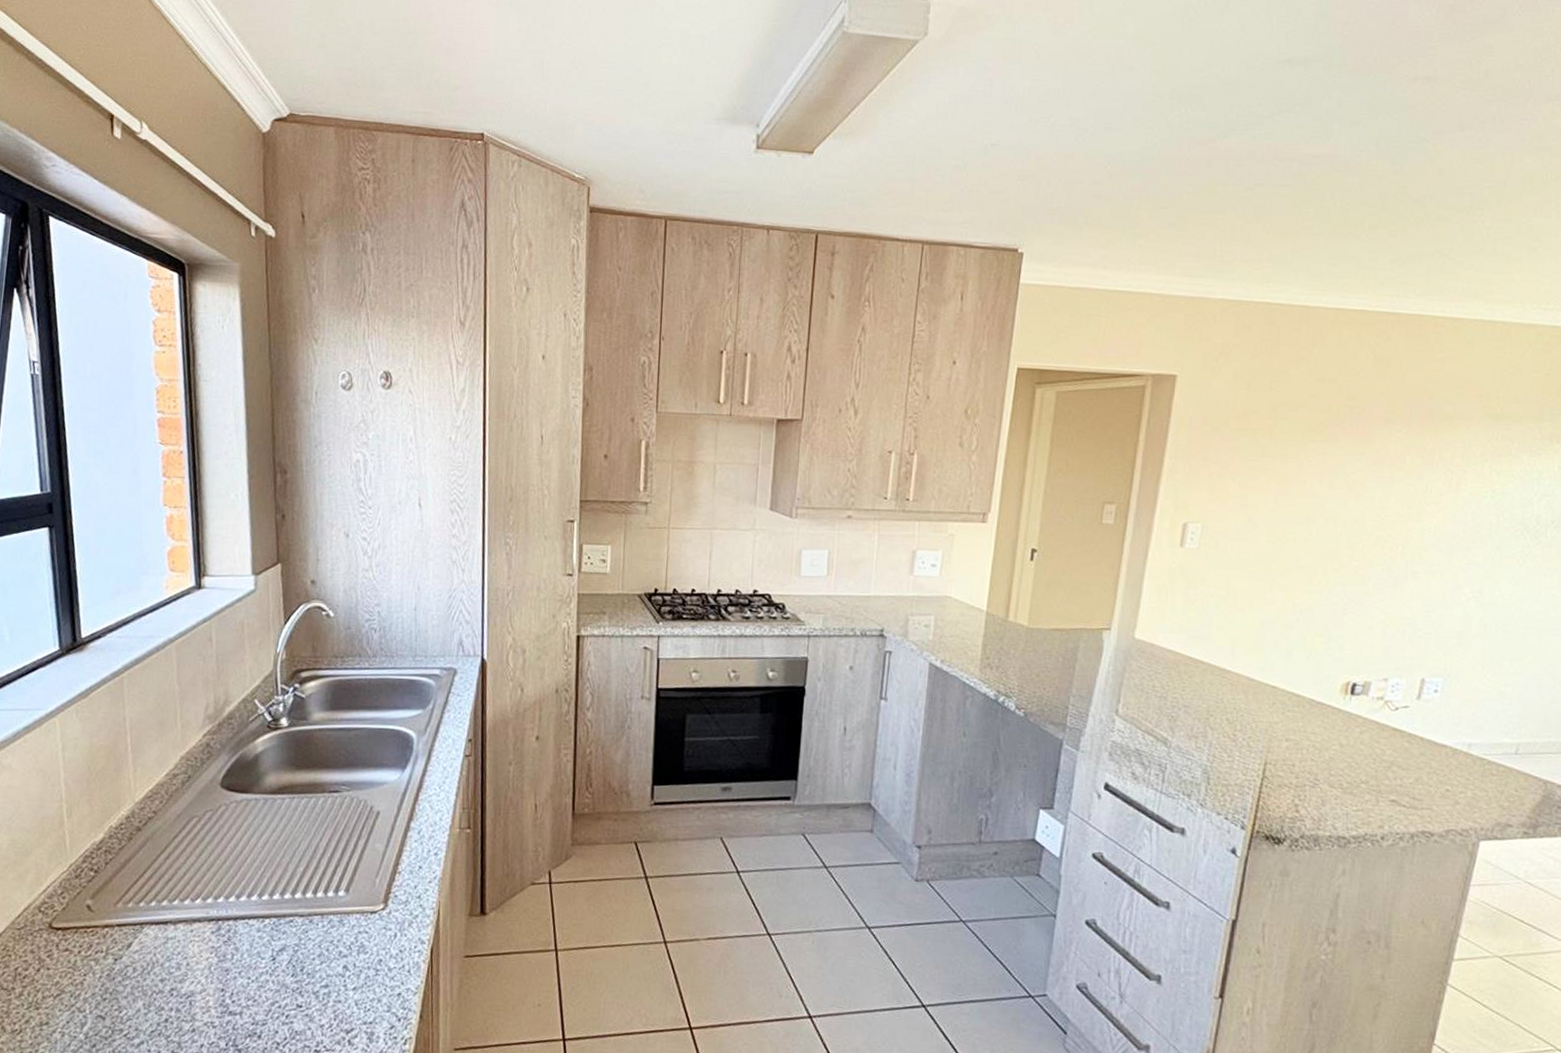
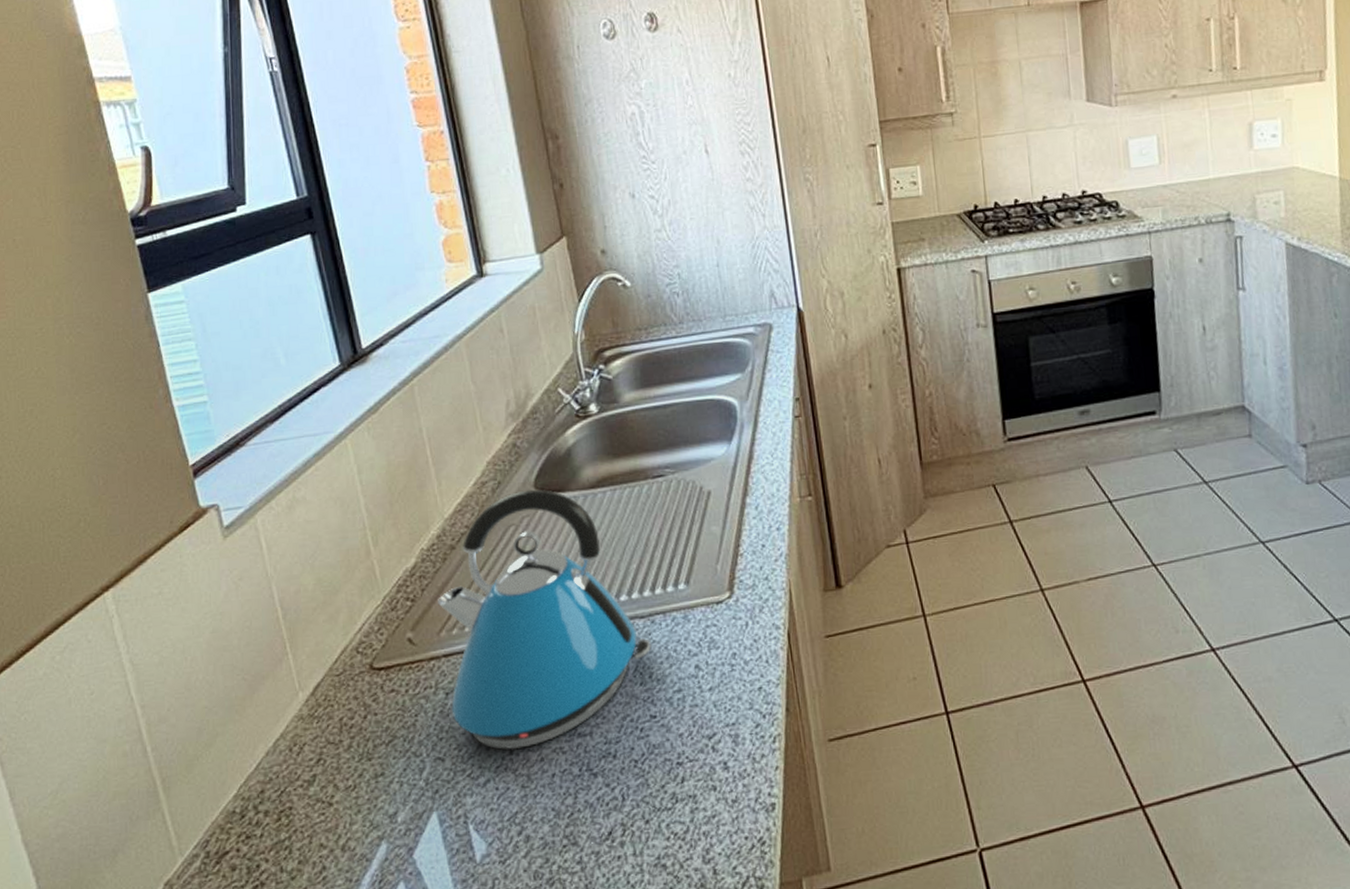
kettle: none [117,786,307,1018] -> present [438,489,652,750]

